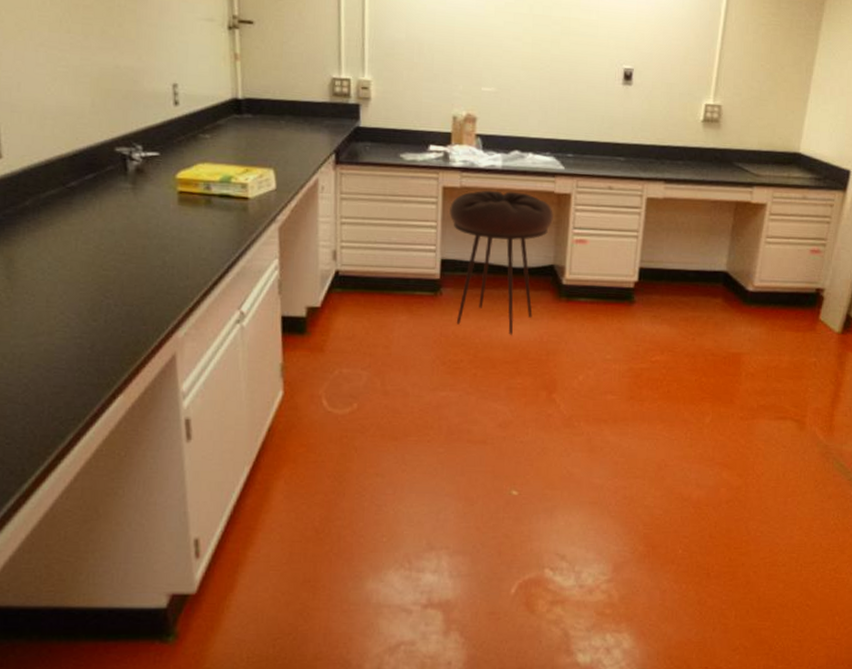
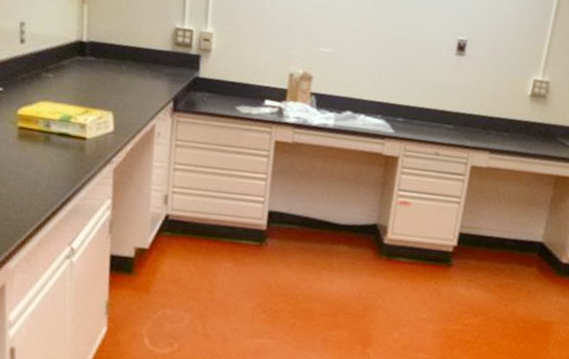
stool: present [449,190,553,335] -> none [279,147,380,289]

